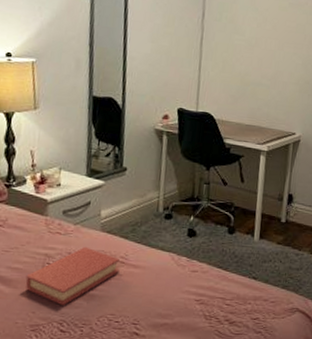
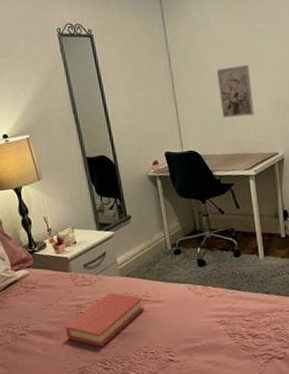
wall art: none [246,34,284,89] -> present [216,64,255,118]

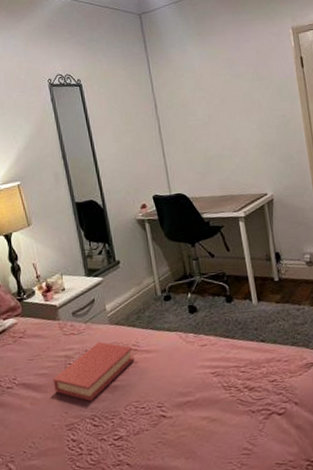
wall art: present [216,64,255,118] -> none [202,107,241,160]

